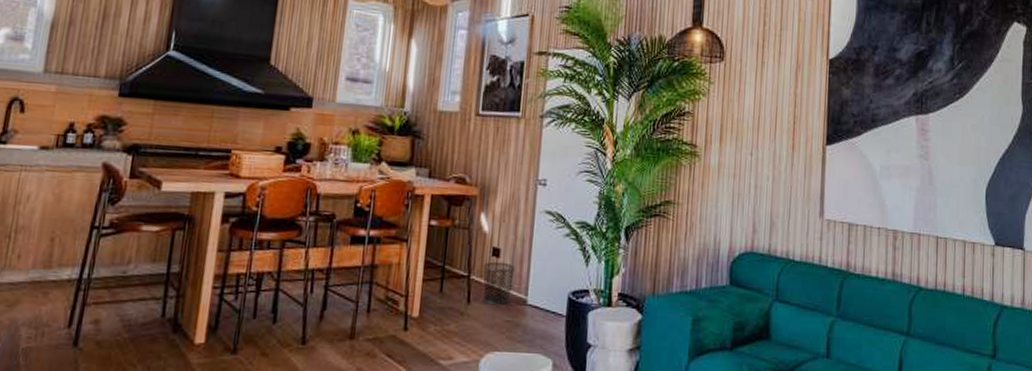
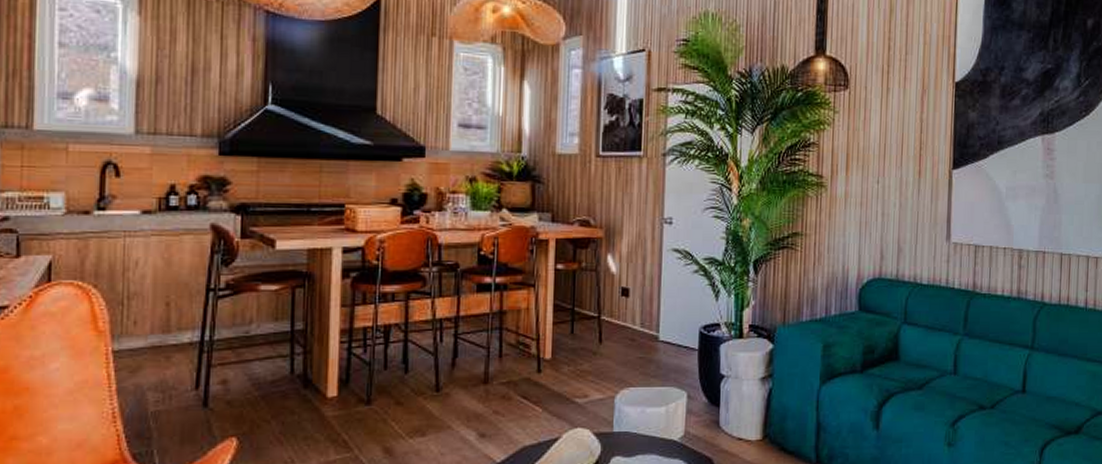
waste bin: present [482,261,515,306] -> none [612,301,645,344]

